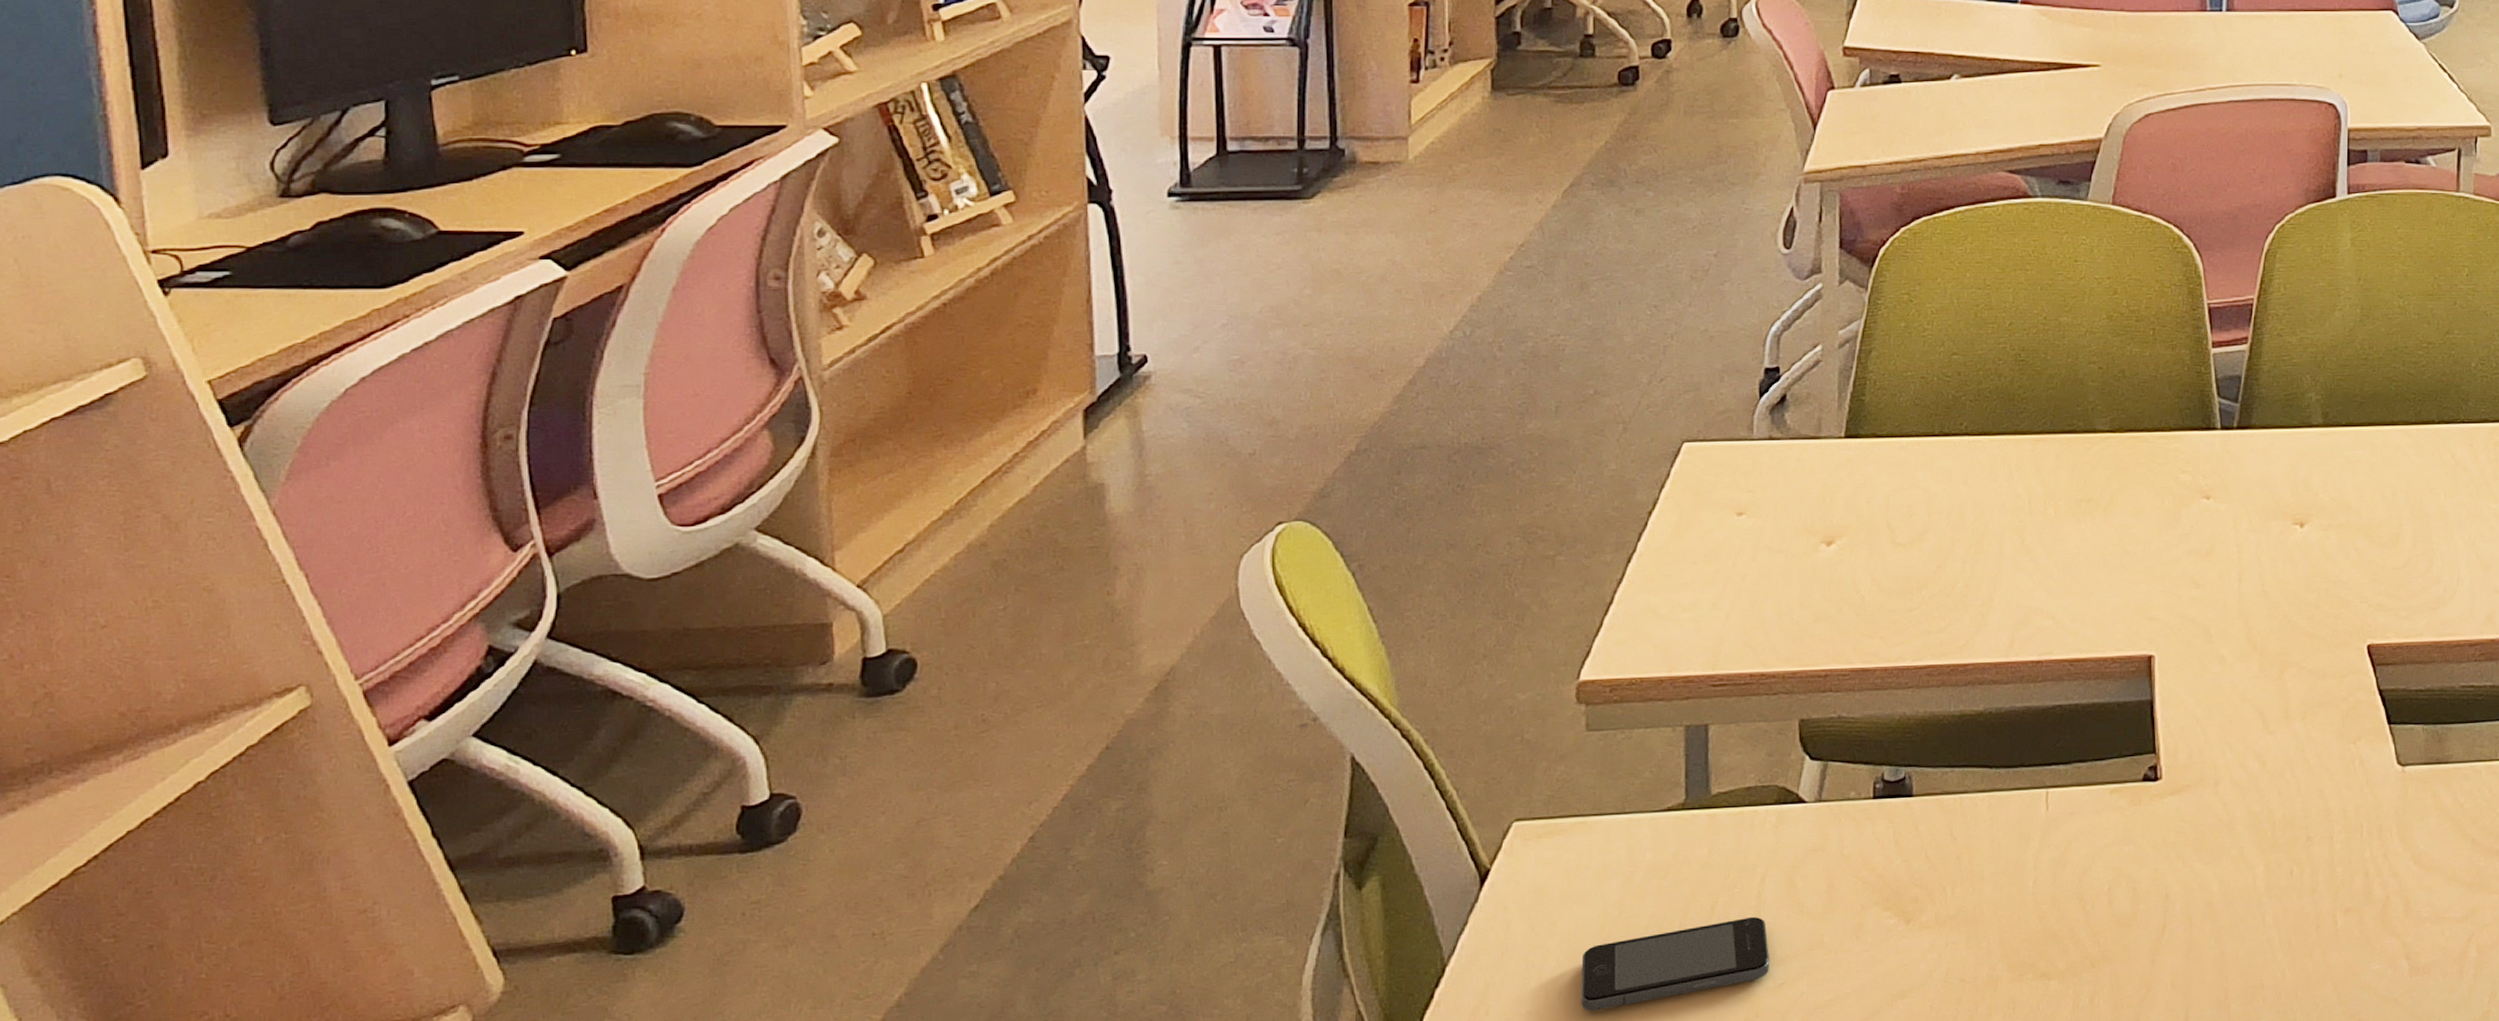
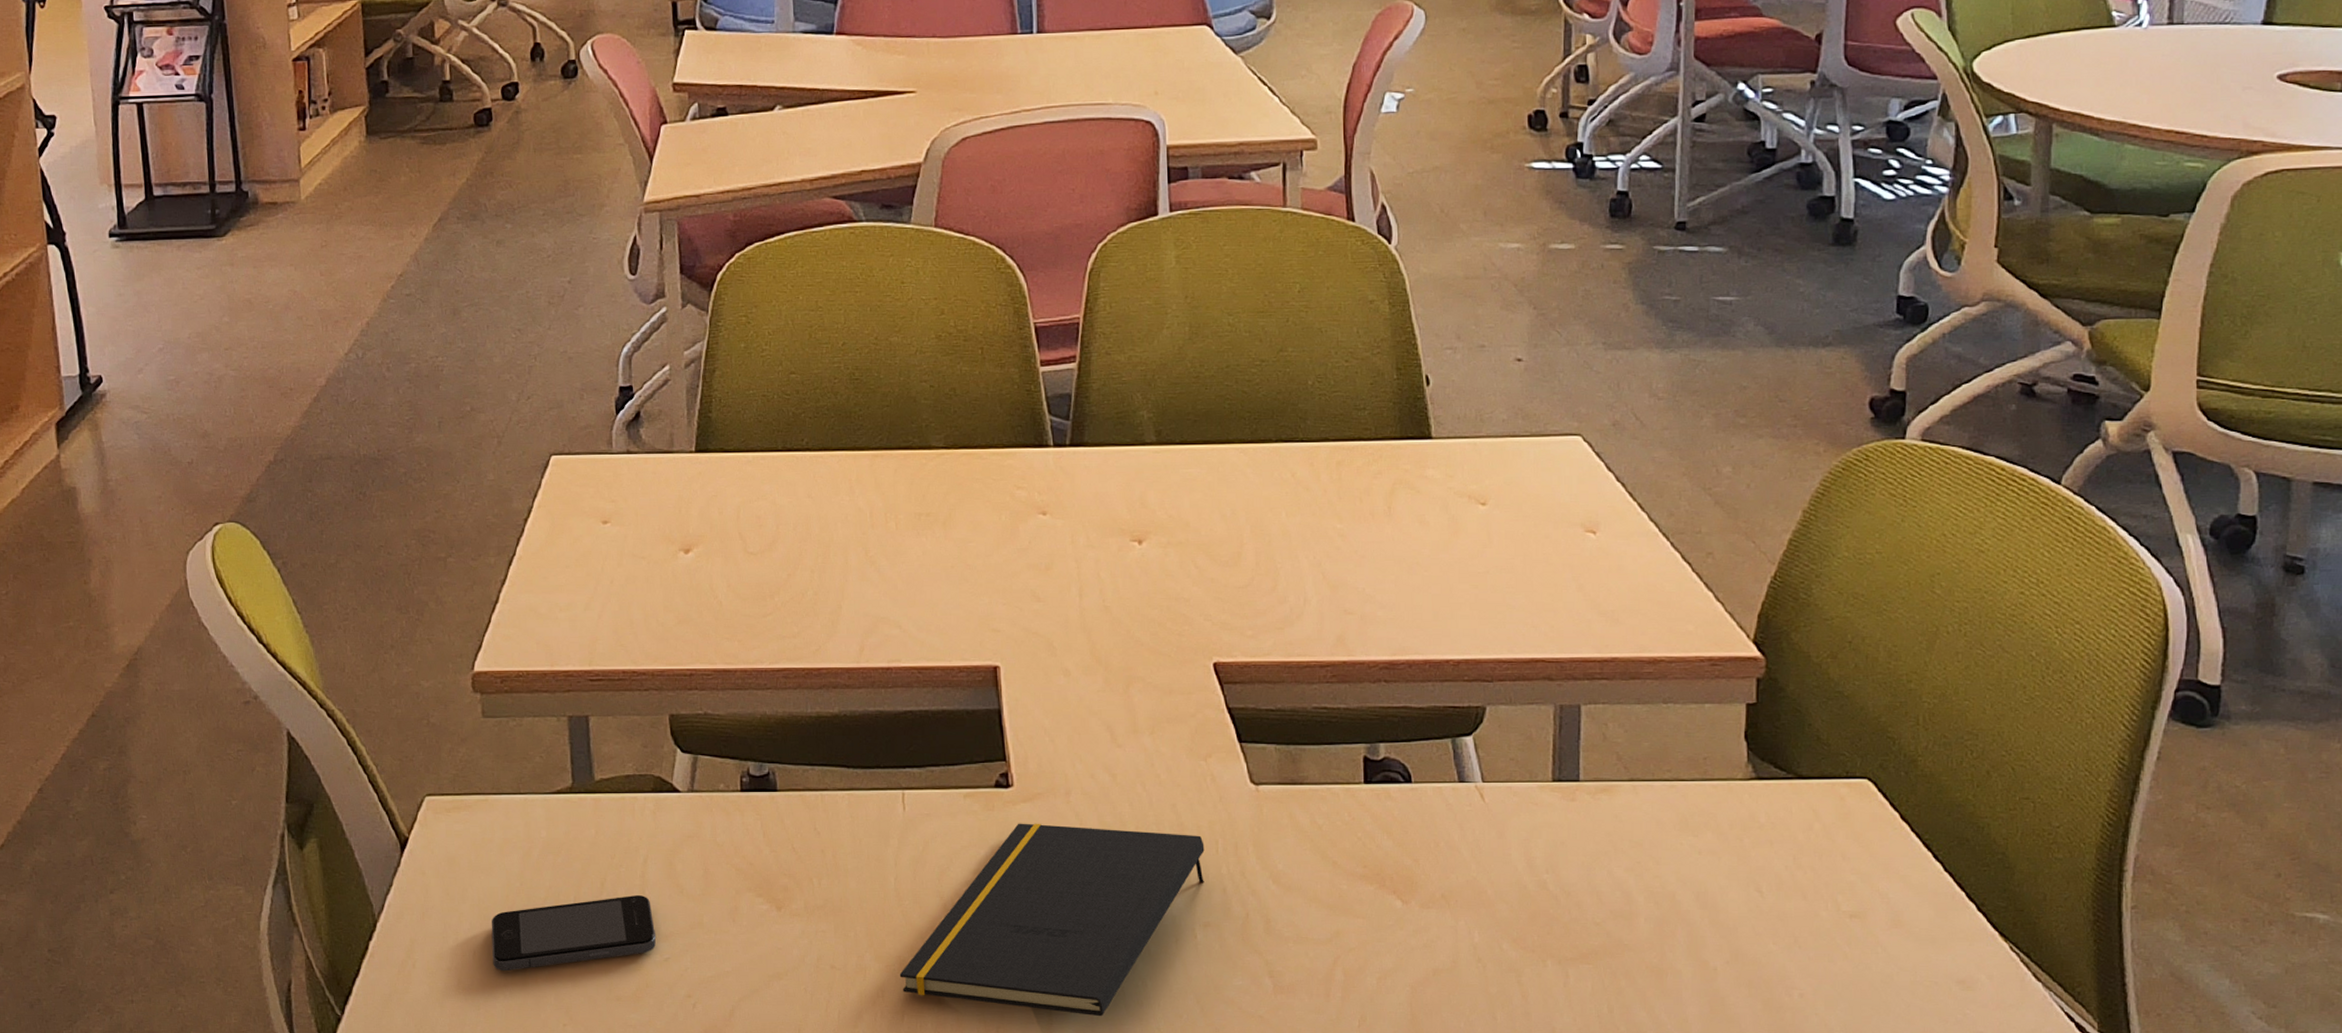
notepad: none [2032,816,2350,1012] -> present [899,823,1205,1017]

